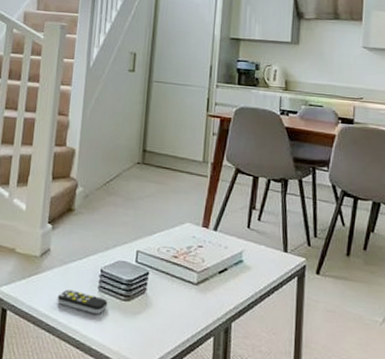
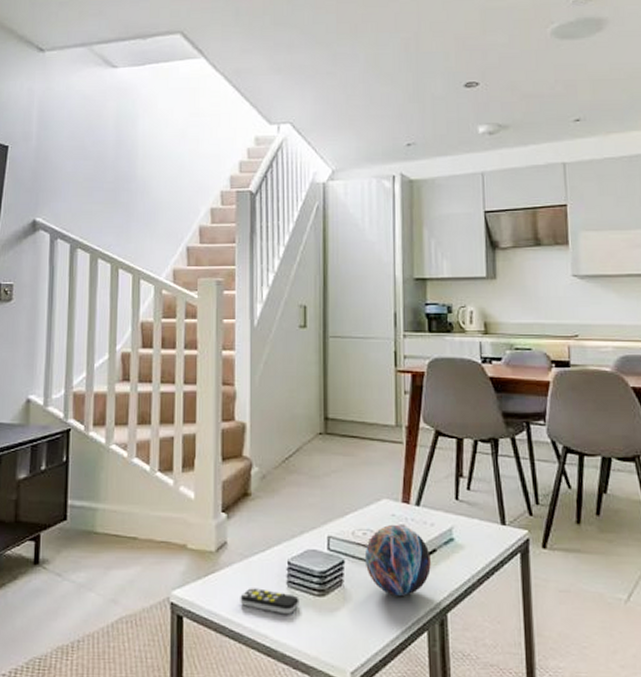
decorative orb: none [166,244,222,306] -> present [364,524,431,596]

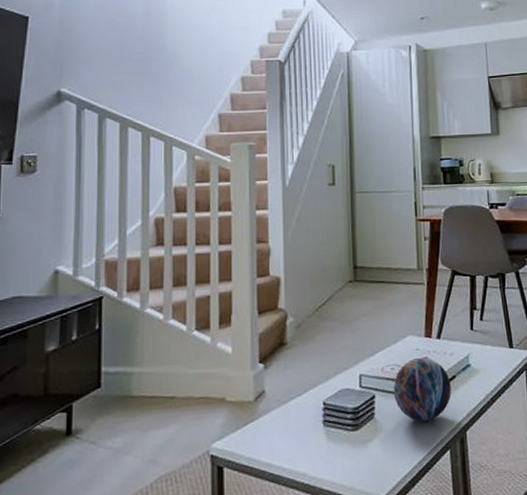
remote control: present [240,587,299,615] -> none [279,430,335,452]

